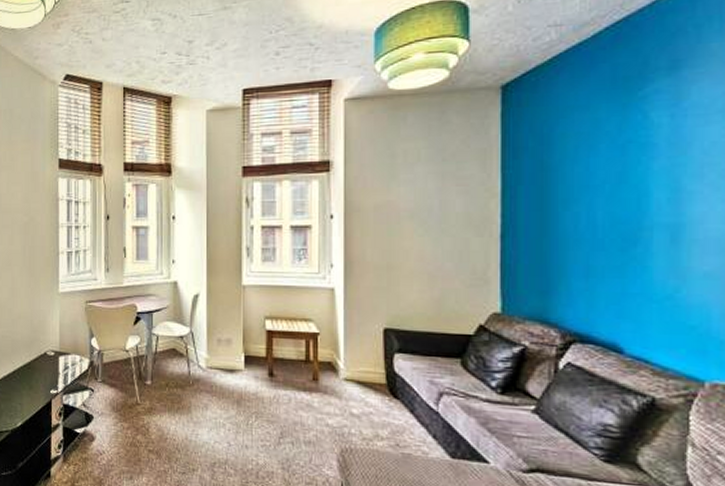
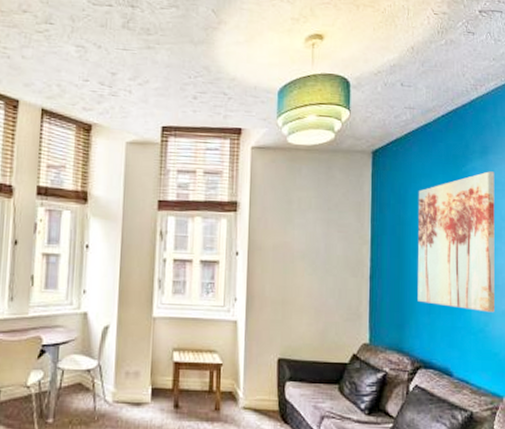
wall art: none [568,91,692,275] -> present [418,171,495,313]

